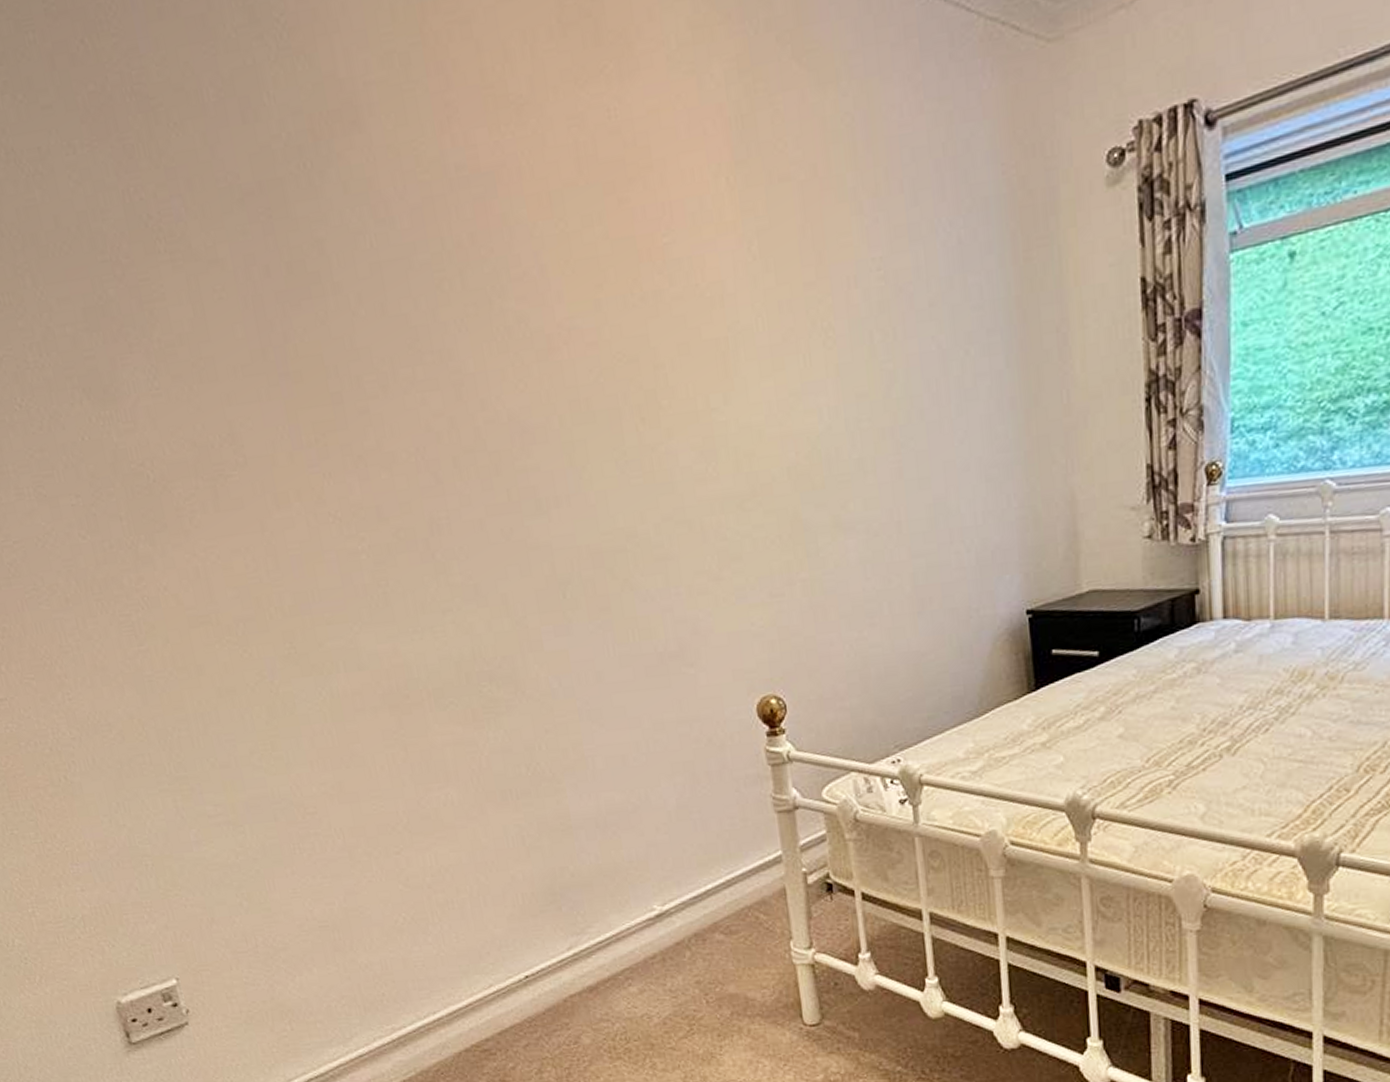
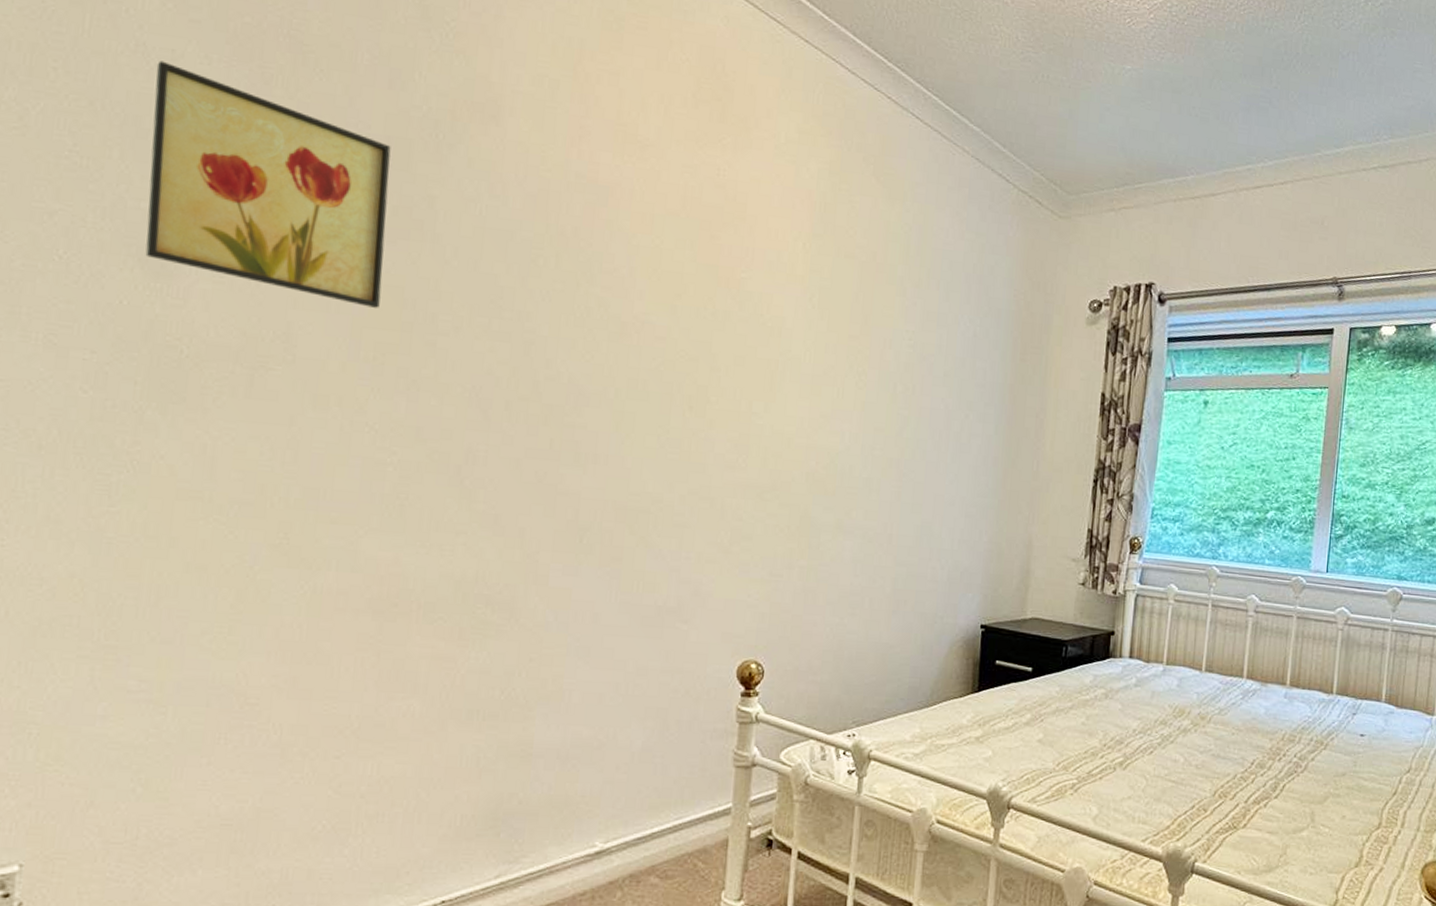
wall art: none [30,163,305,386] -> present [145,60,391,308]

